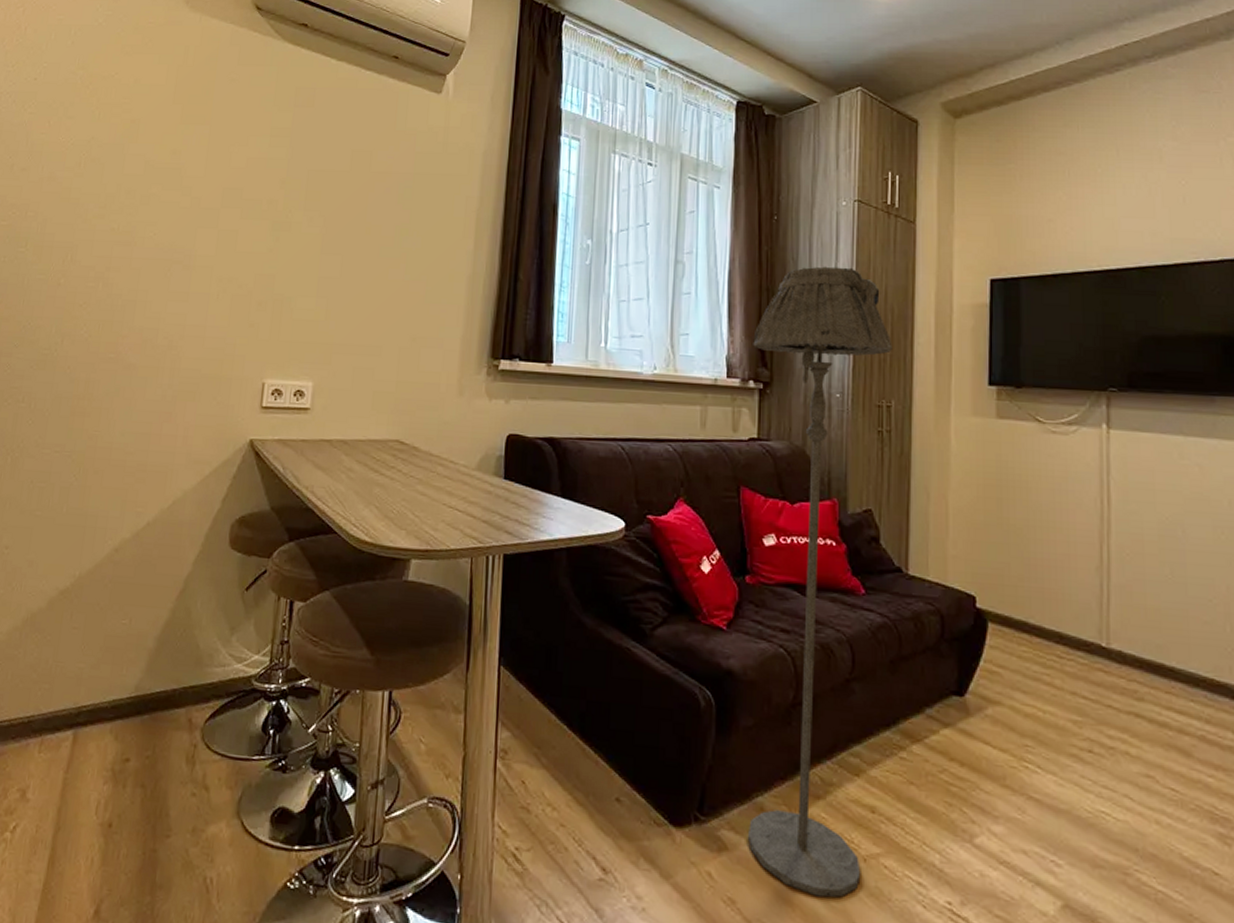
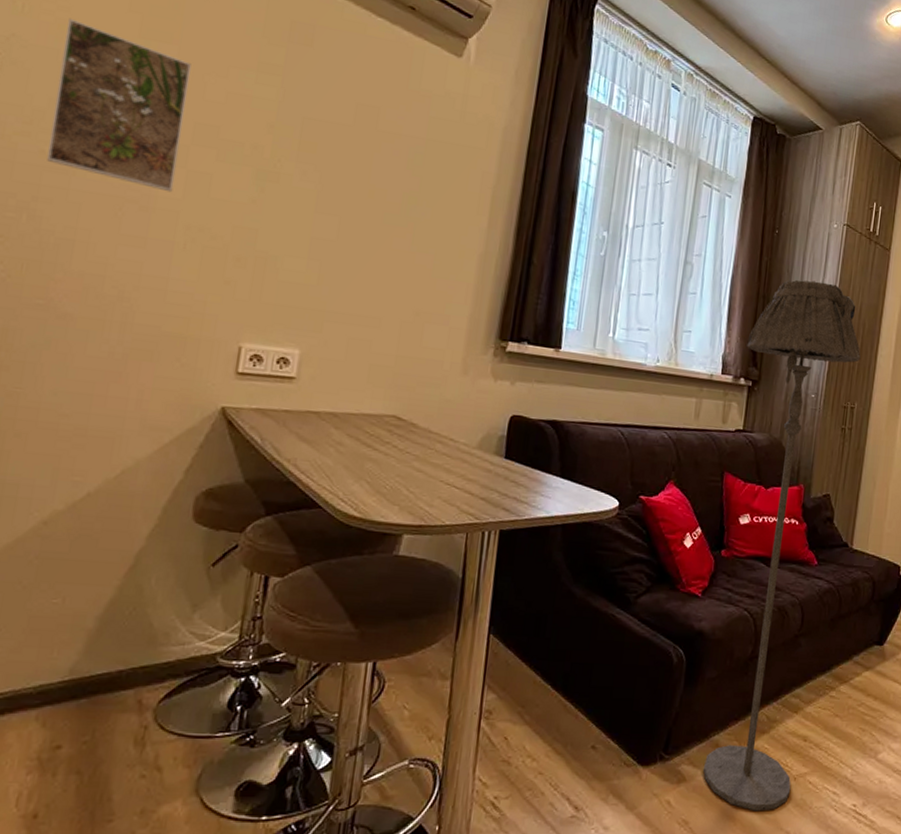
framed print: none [116,117,220,251] -> present [47,18,191,193]

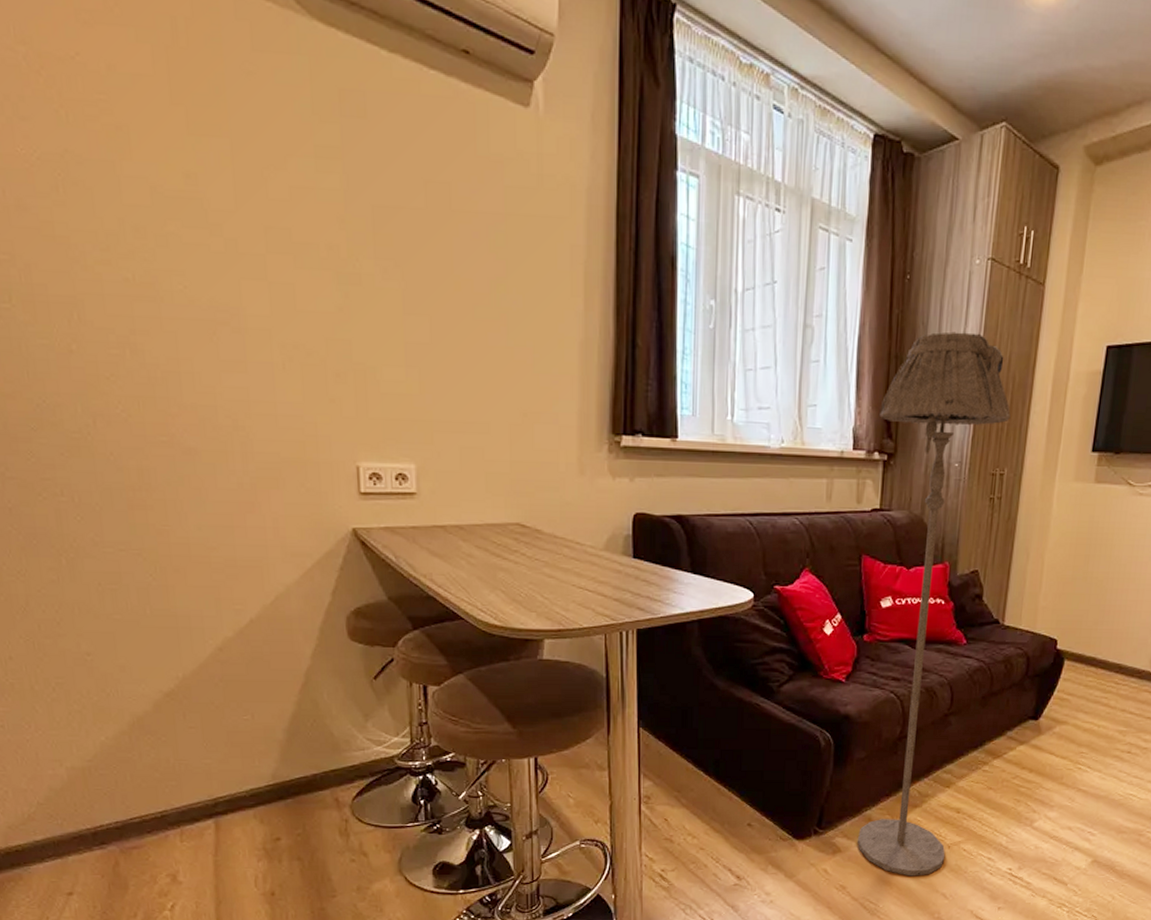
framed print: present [47,18,191,193] -> none [115,122,260,310]

